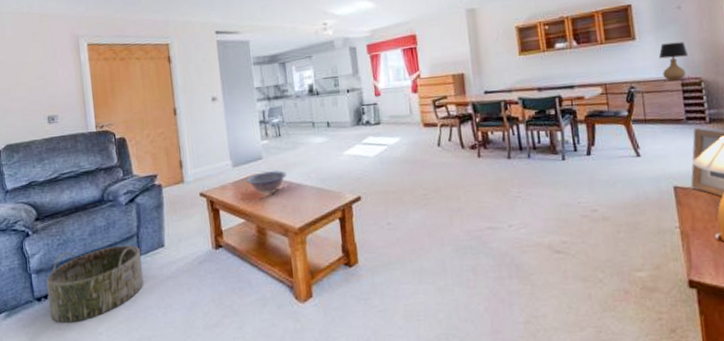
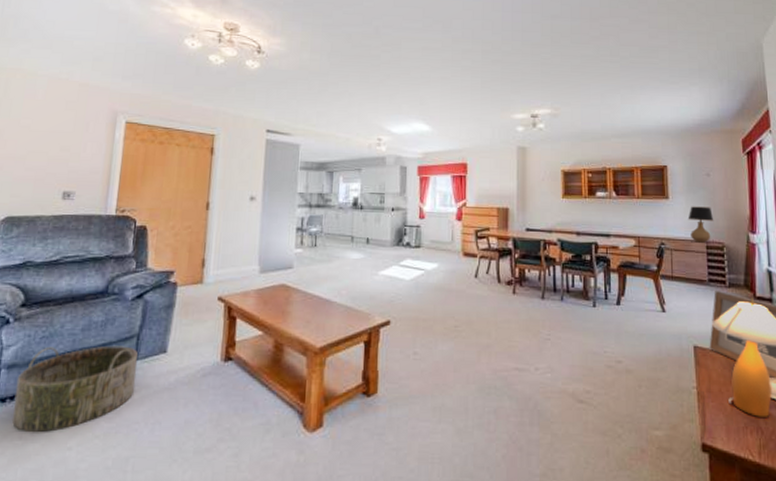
decorative bowl: present [246,170,287,195] -> none [271,282,316,307]

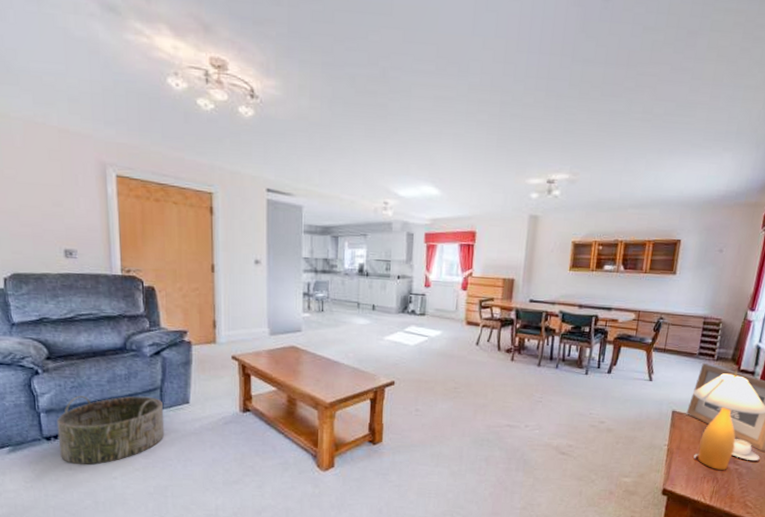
table lamp: present [688,206,714,243] -> none [689,282,717,319]

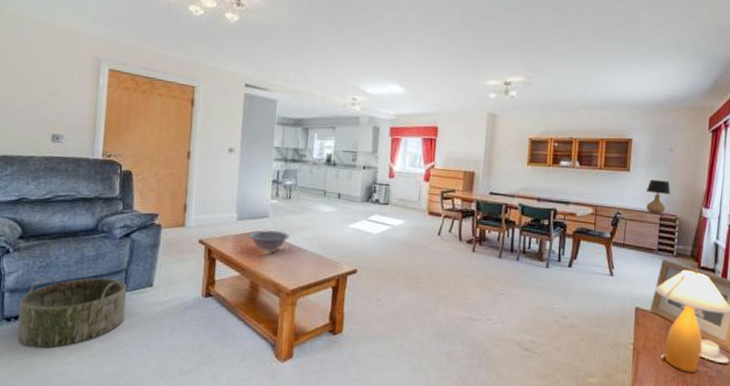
decorative bowl: none [282,344,325,367] -> present [248,230,290,253]
table lamp: none [689,282,717,319] -> present [645,179,671,215]

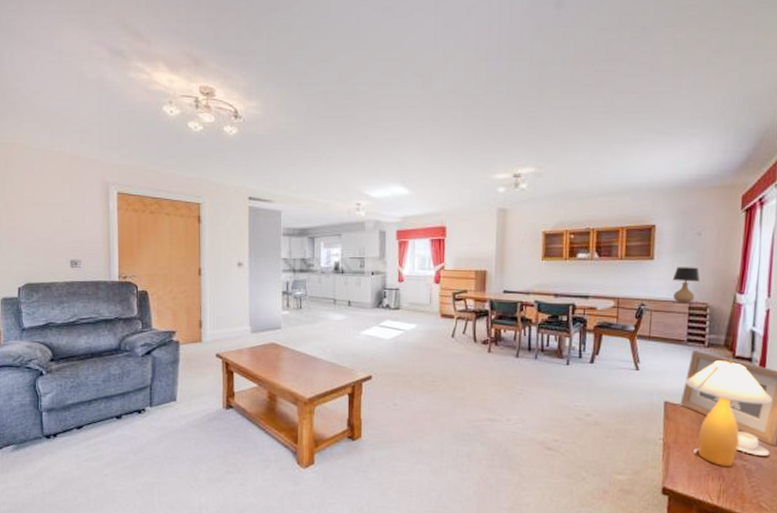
basket: present [17,275,127,348] -> none [56,394,153,462]
decorative bowl: present [248,230,290,253] -> none [263,341,303,363]

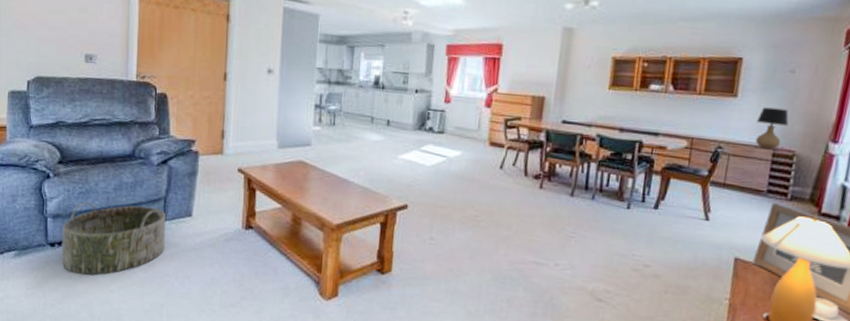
basket: none [56,394,153,462] -> present [61,202,166,275]

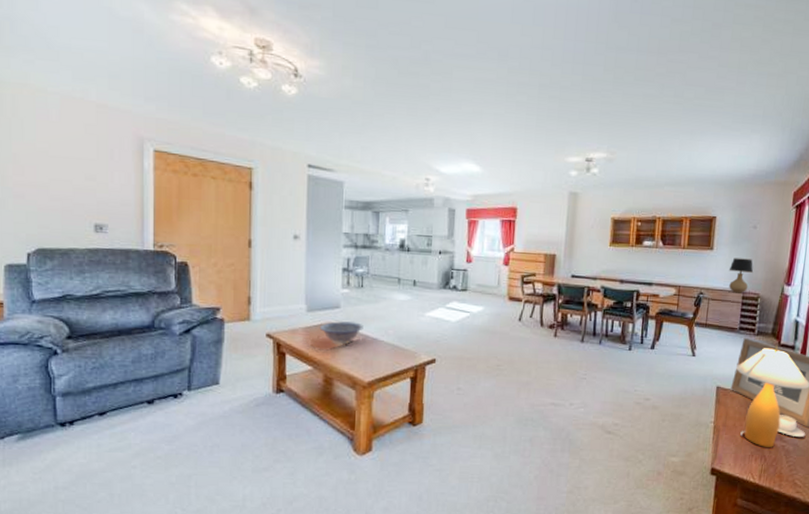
basket: present [61,202,166,275] -> none [73,377,191,452]
decorative bowl: none [289,159,334,184] -> present [319,321,364,345]

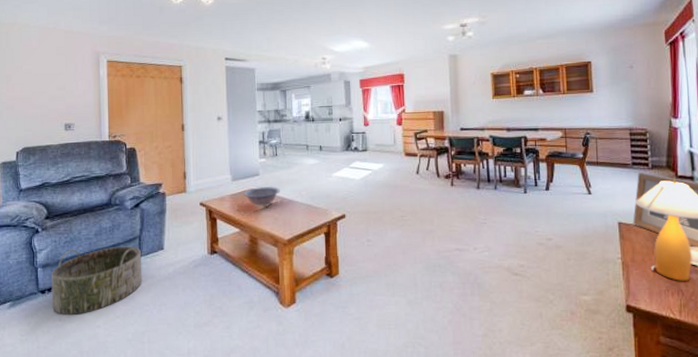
basket: none [73,377,191,452] -> present [51,246,143,315]
table lamp: present [728,258,754,294] -> none [611,97,637,131]

